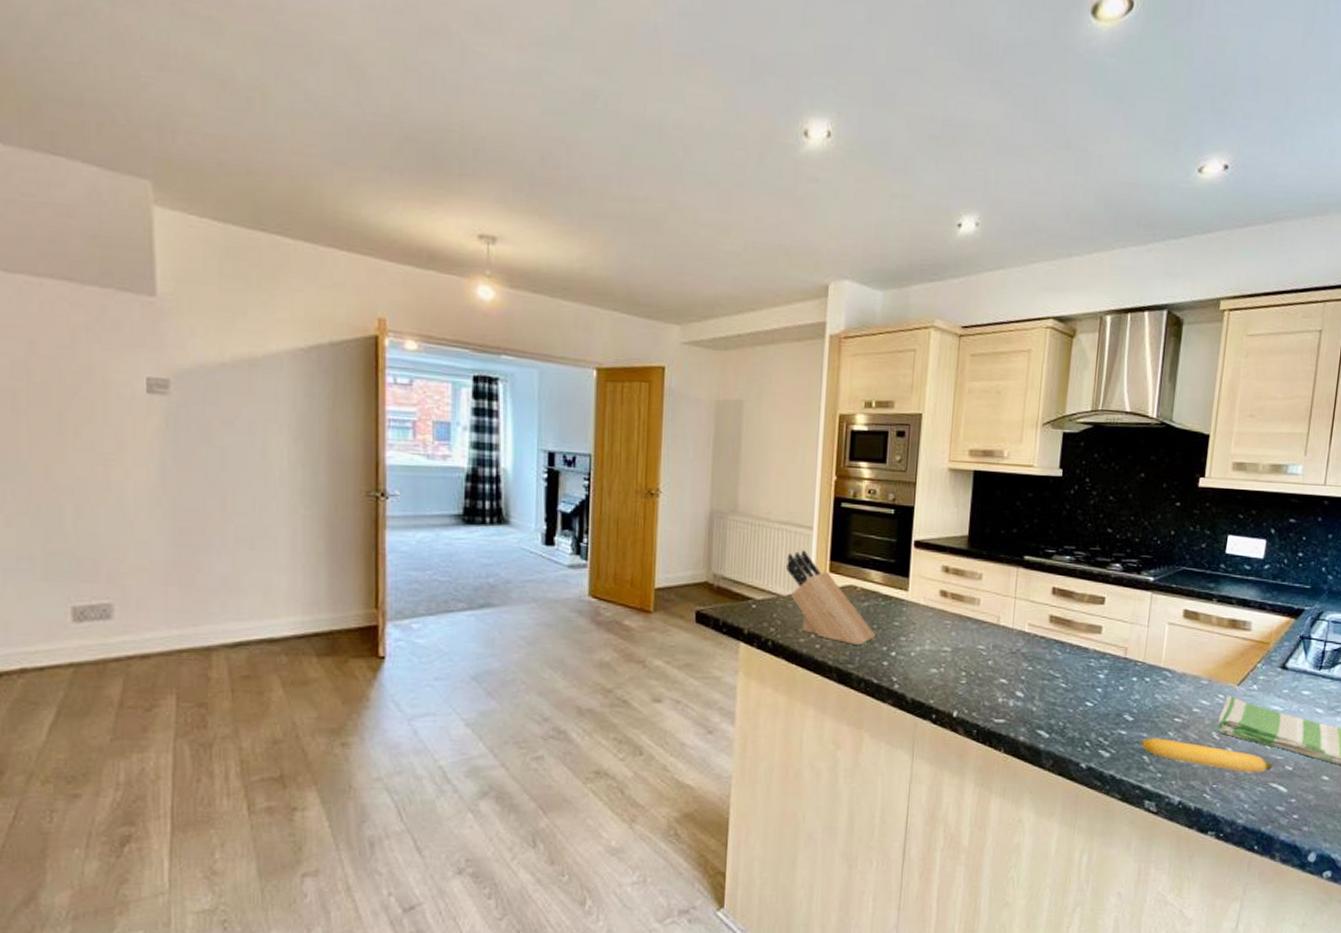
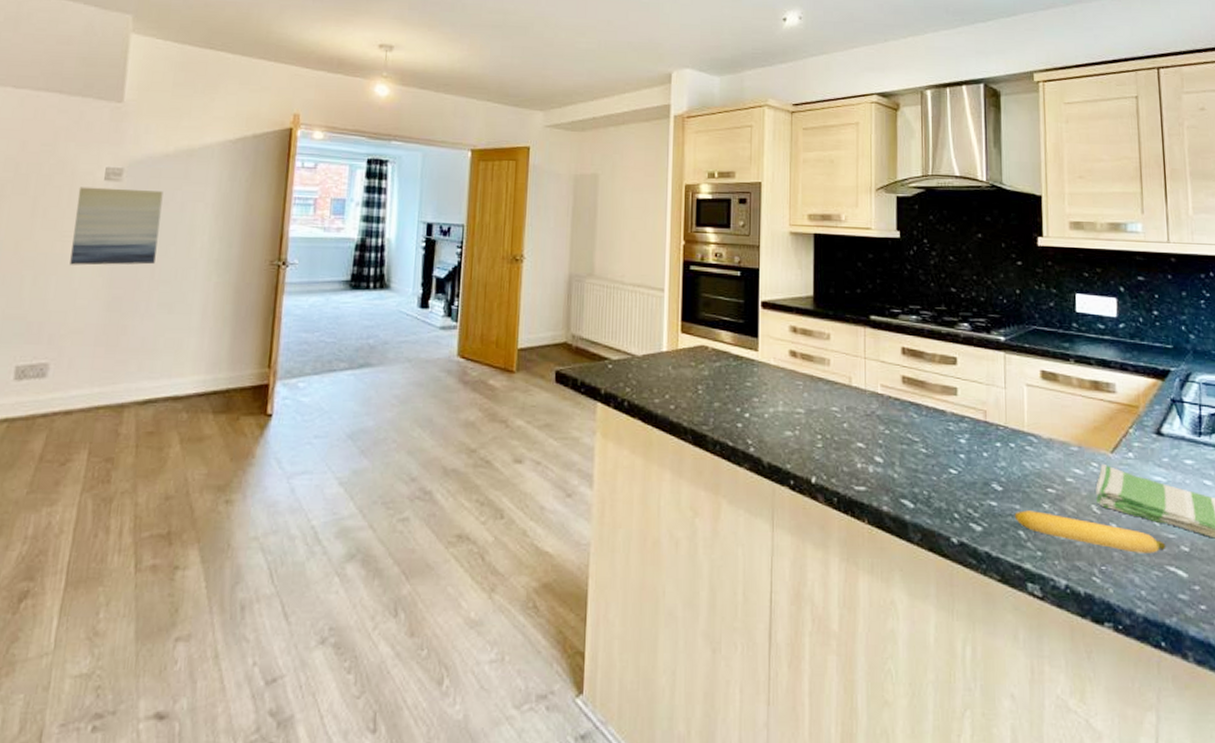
wall art: none [115,400,225,494] -> present [70,187,164,266]
knife block: present [785,550,877,646] -> none [639,311,730,407]

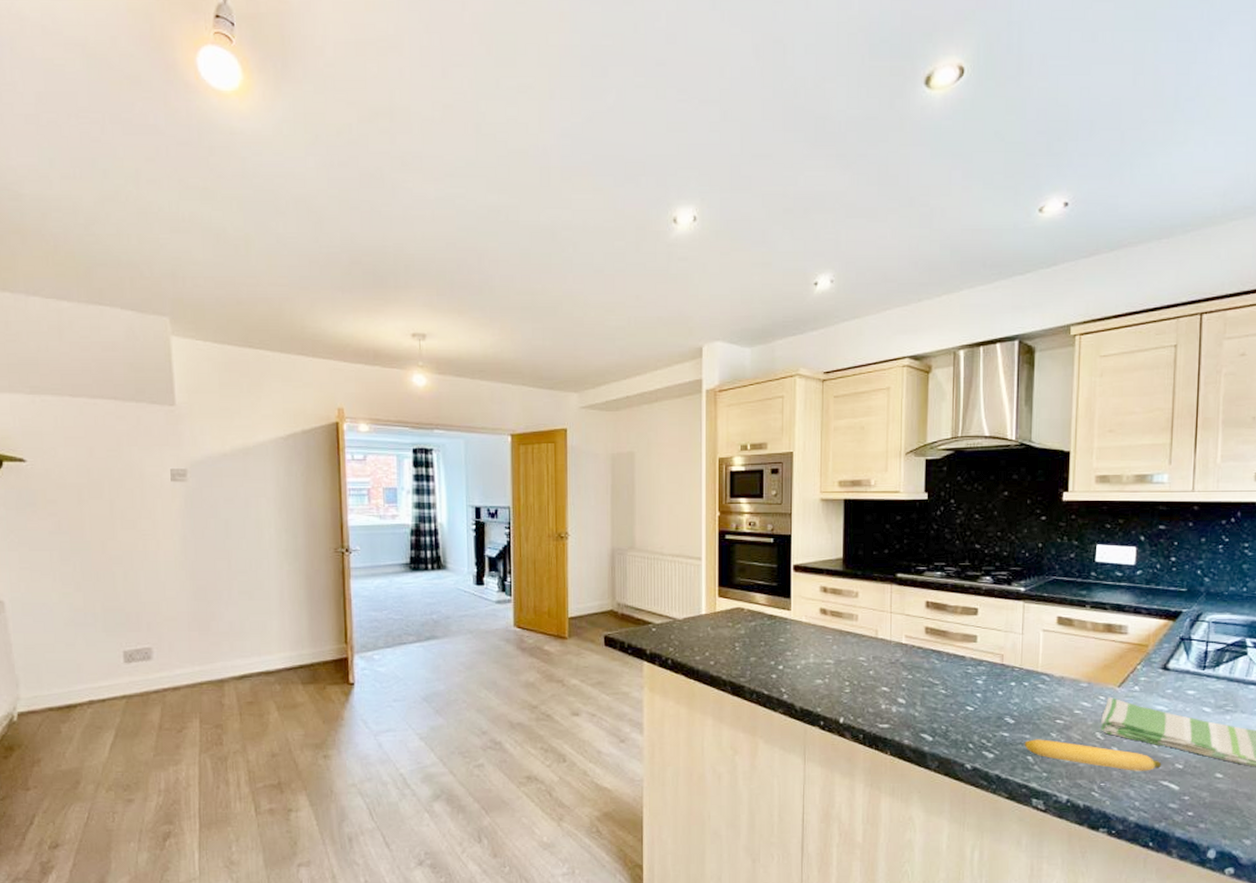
wall art: present [70,187,164,266] -> none [149,488,230,561]

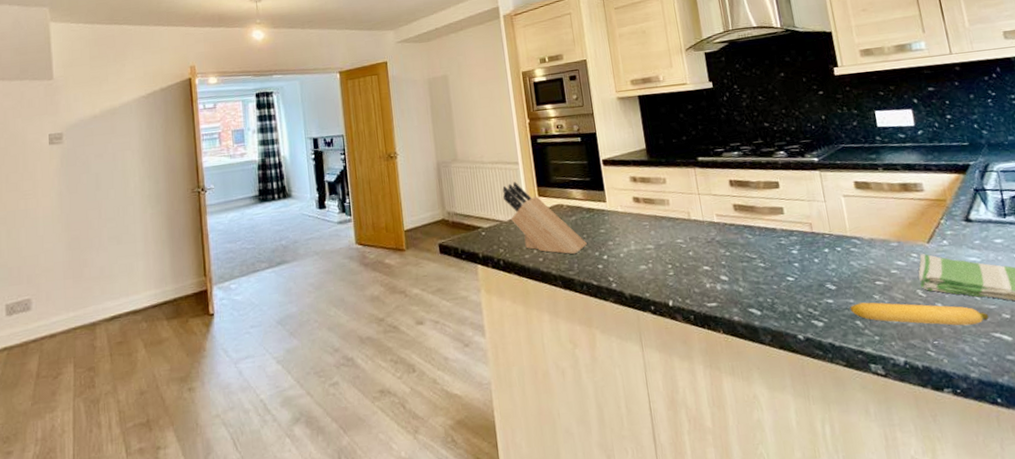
knife block: none [679,578,765,661] -> present [502,182,588,255]

